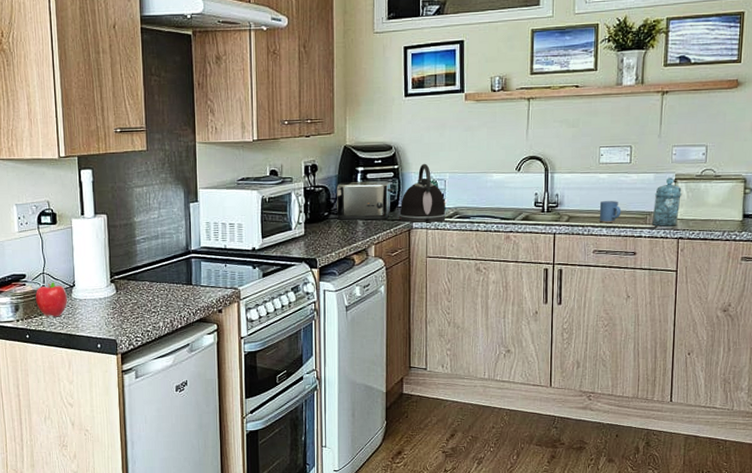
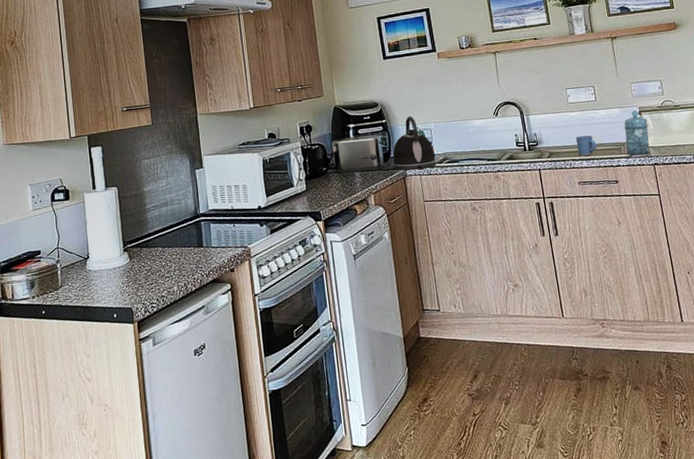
fruit: present [35,282,67,317] -> none [51,255,82,291]

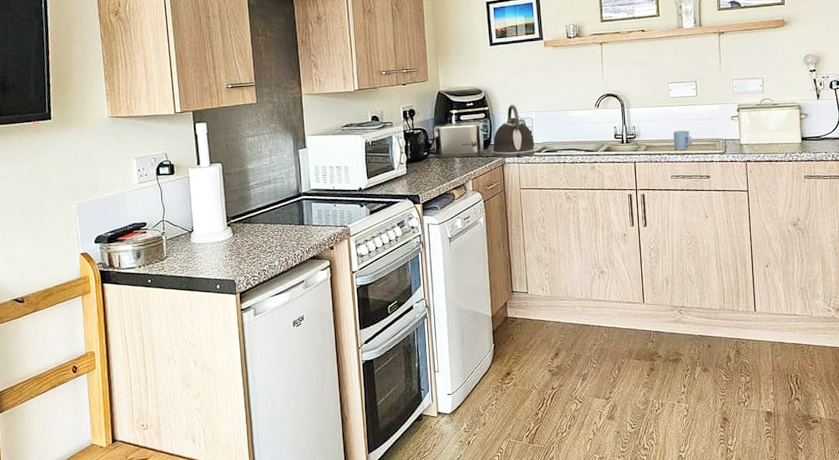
canister: present [623,110,651,155] -> none [721,107,746,152]

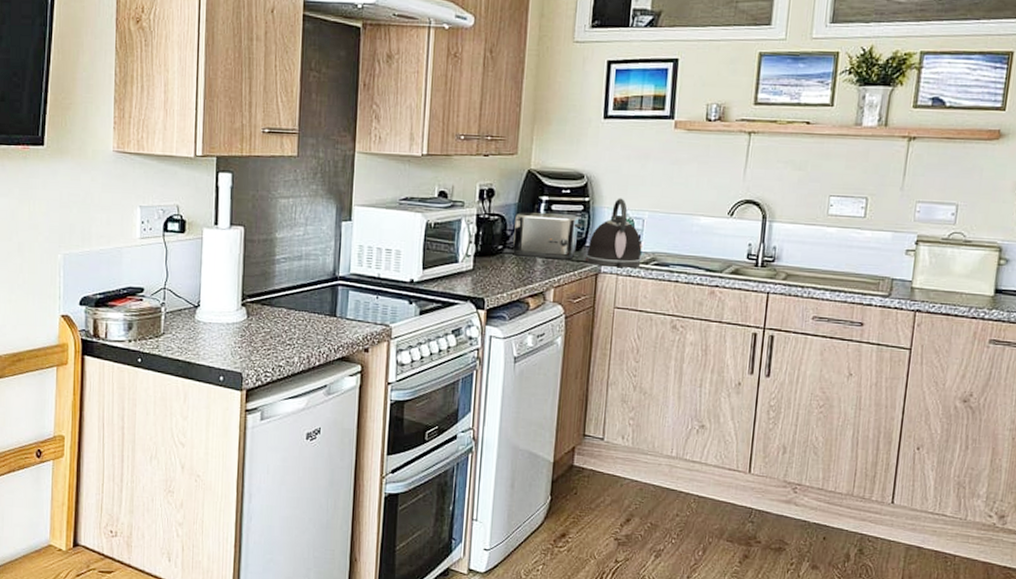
mug: present [673,130,693,150] -> none [822,259,850,285]

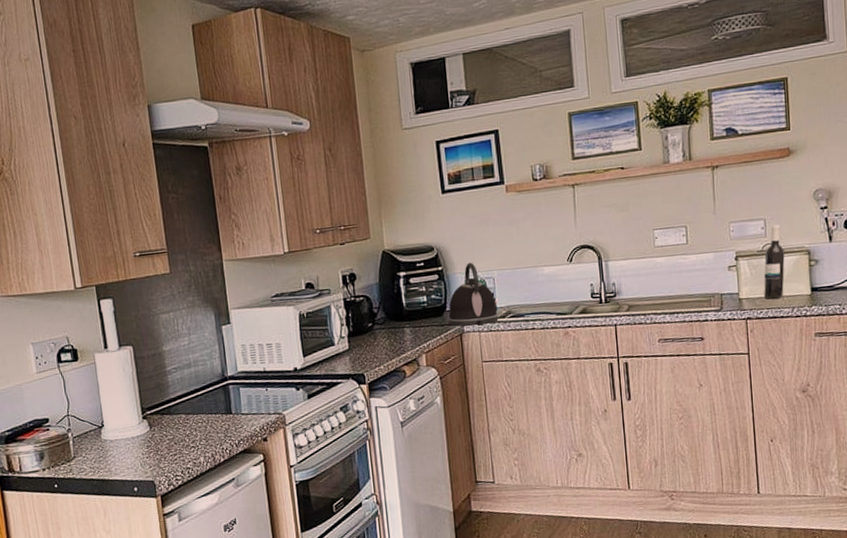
toaster: present [513,211,583,261] -> none [379,284,441,331]
wine bottle: none [940,213,974,294] -> present [764,224,785,300]

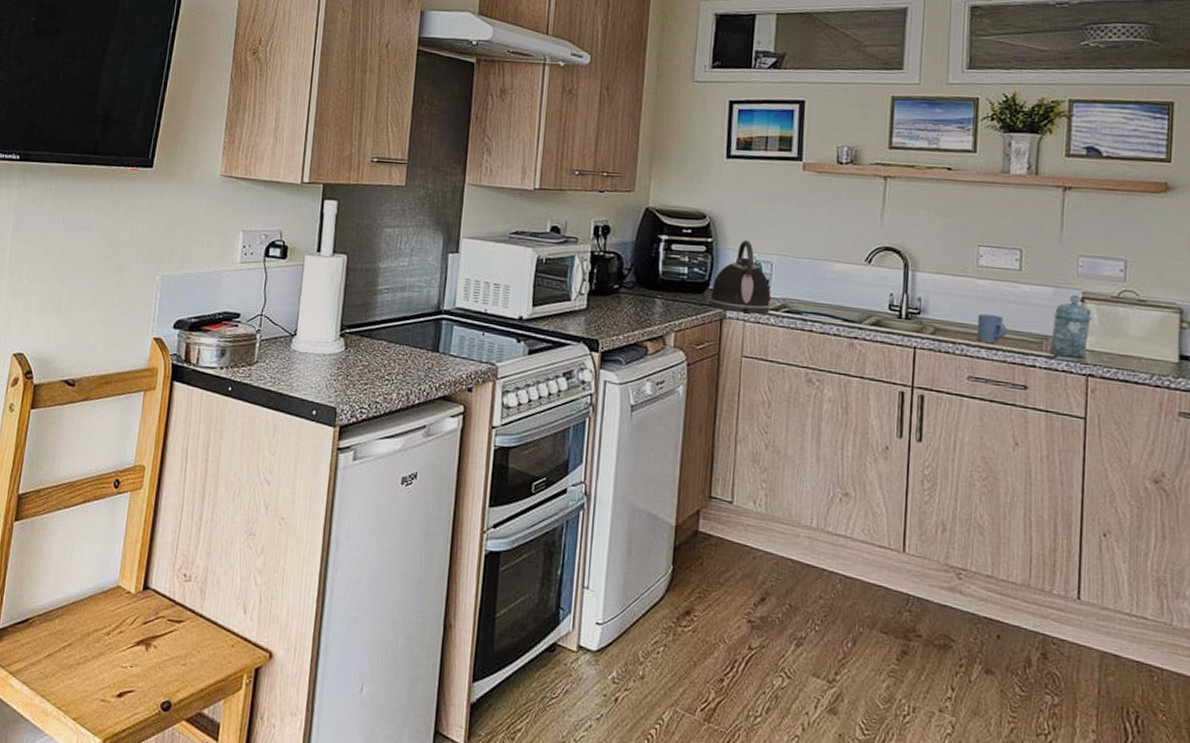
mug: none [659,285,684,309] -> present [976,314,1008,343]
canister: none [716,255,746,308] -> present [1049,295,1093,359]
wine bottle: present [764,224,785,300] -> none [1115,269,1149,359]

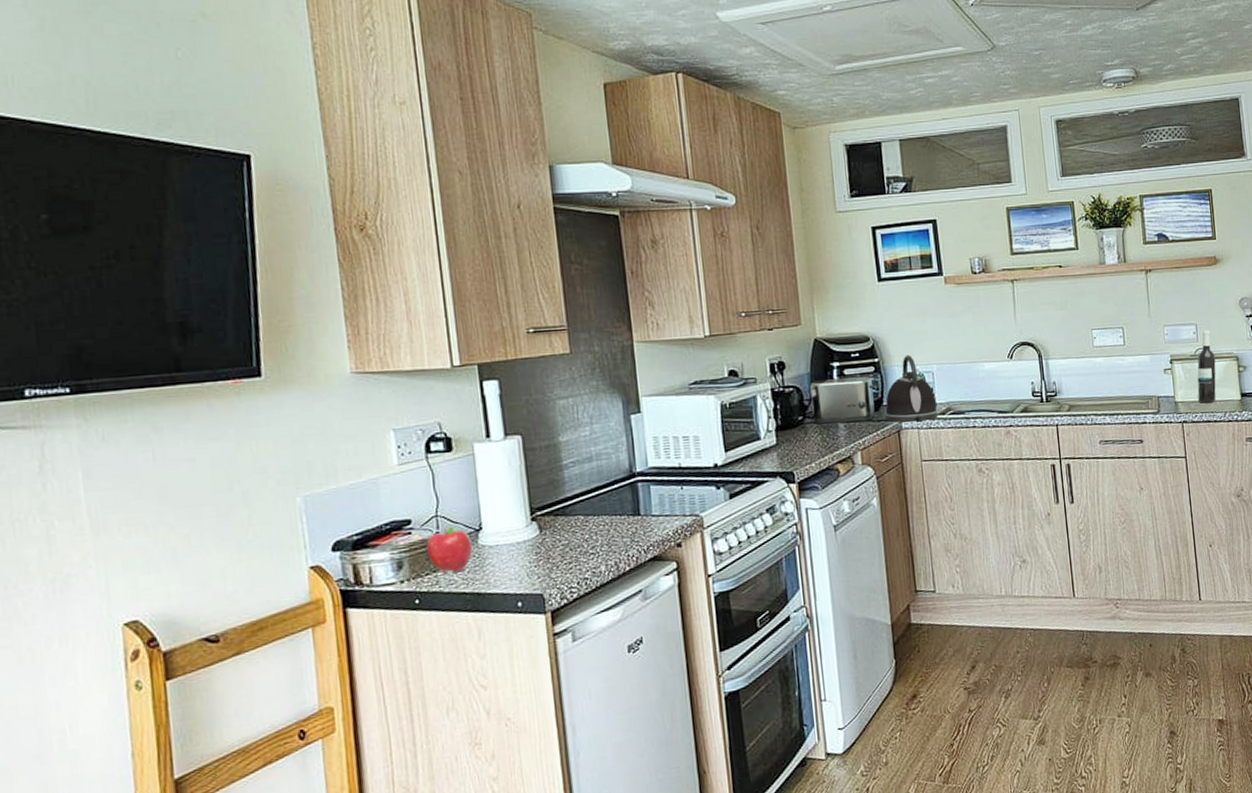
fruit: none [247,326,285,370] -> present [426,526,473,573]
toaster: none [629,250,706,304] -> present [810,376,878,426]
mug: present [976,314,1008,343] -> none [1099,386,1123,410]
canister: present [1049,295,1093,359] -> none [1152,359,1180,411]
wine bottle: none [1115,269,1149,359] -> present [1197,330,1216,404]

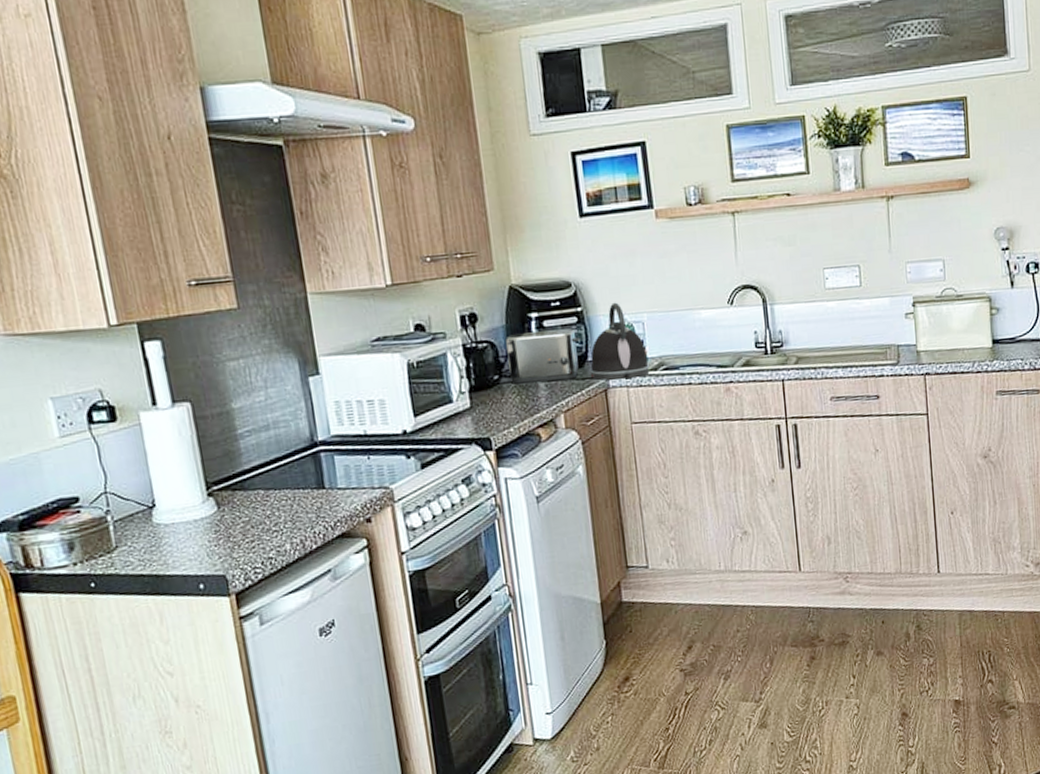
fruit: present [426,526,473,573] -> none [97,503,148,554]
wine bottle: present [1197,330,1216,404] -> none [943,266,965,352]

